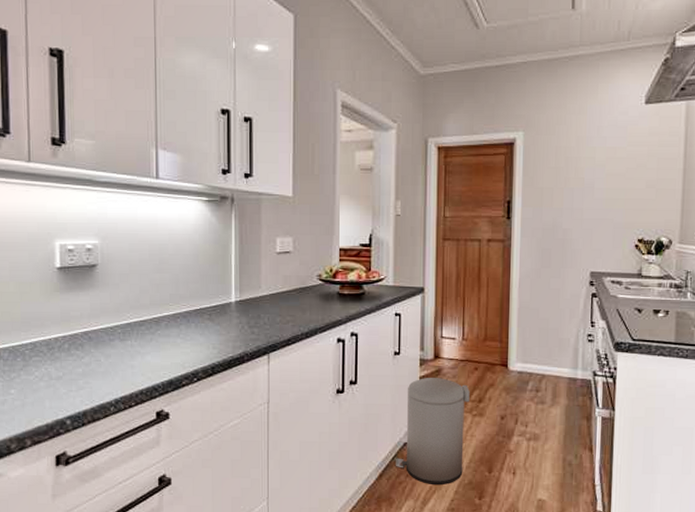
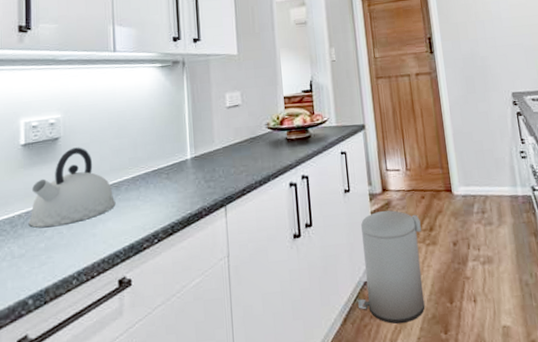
kettle: none [65,277,155,354] -> present [28,147,116,228]

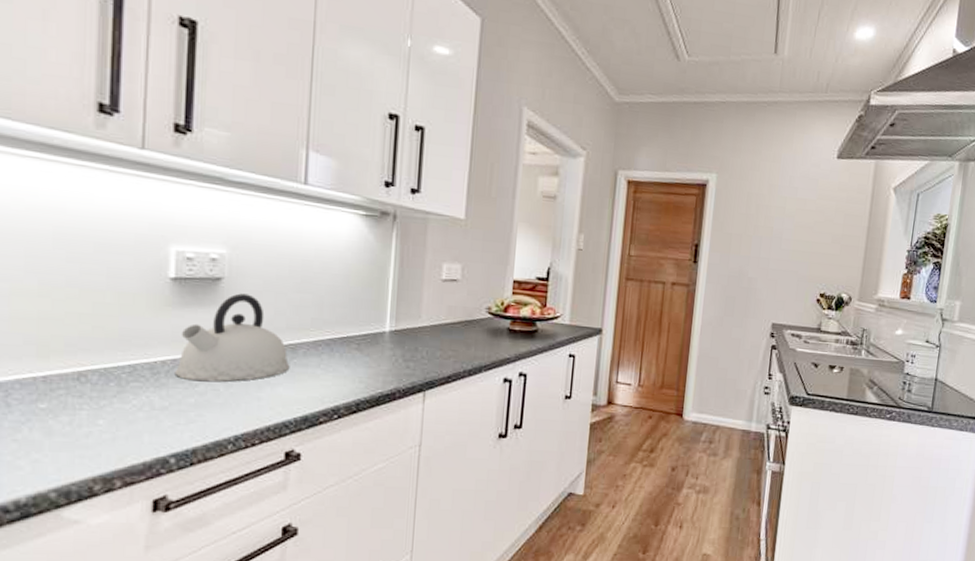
pedal bin: present [357,210,425,324] -> none [556,424,642,538]

